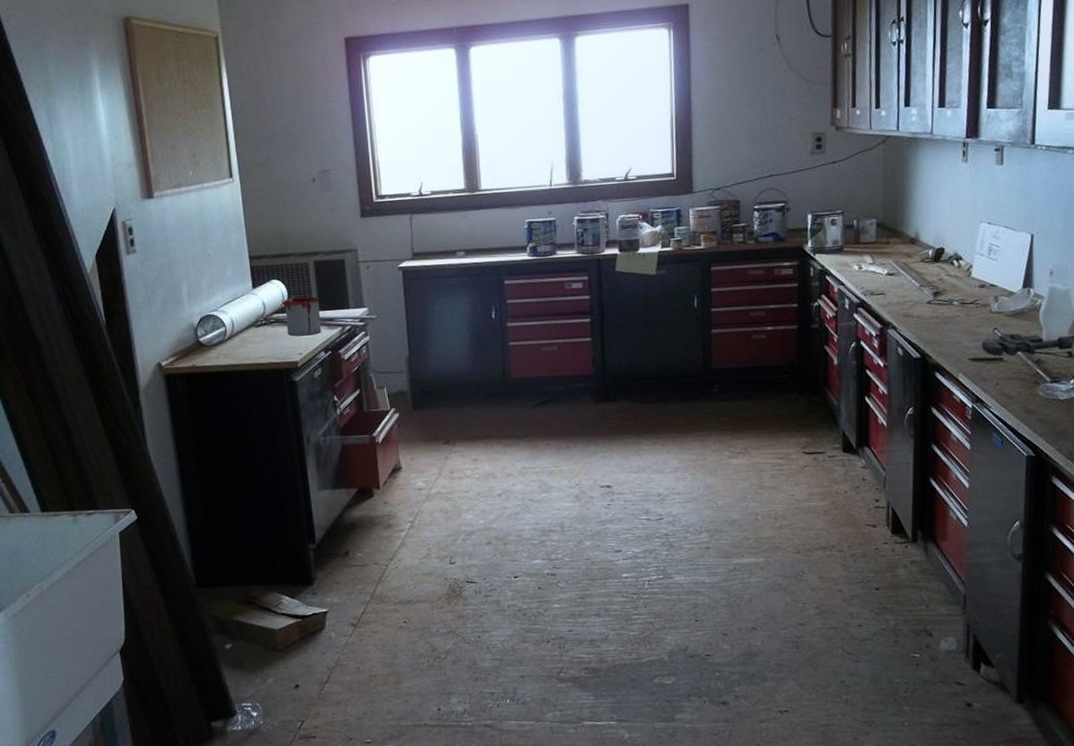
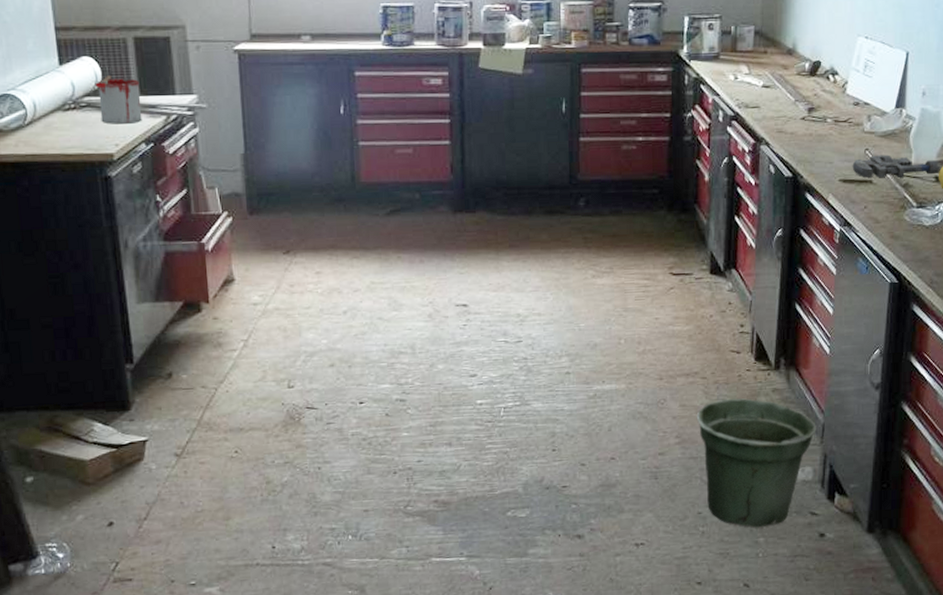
flower pot: none [835,570,958,696] -> present [696,398,816,527]

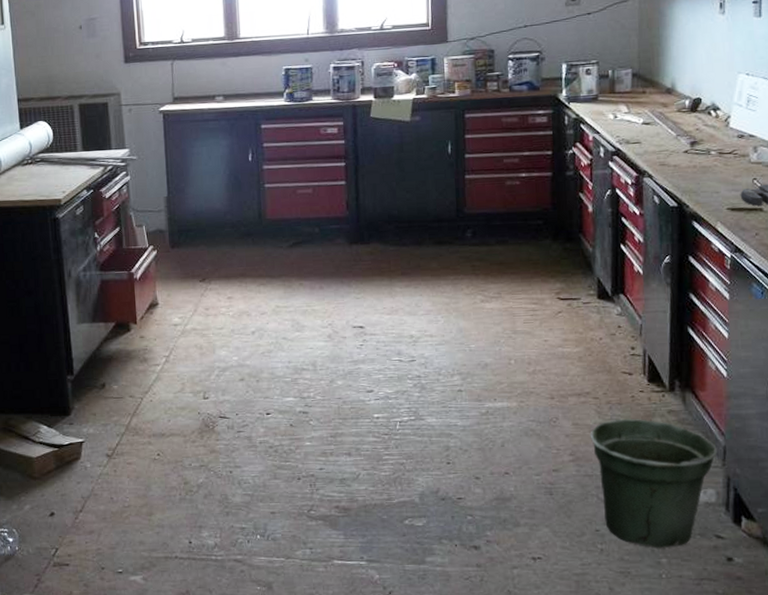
paint can: present [95,76,143,124] -> none [47,136,85,175]

